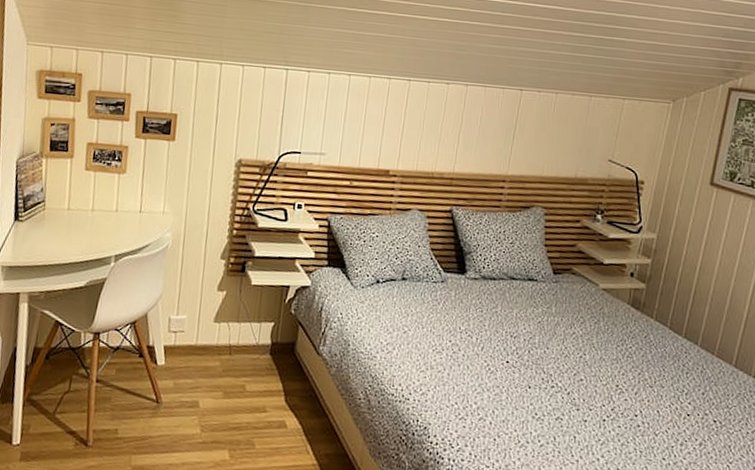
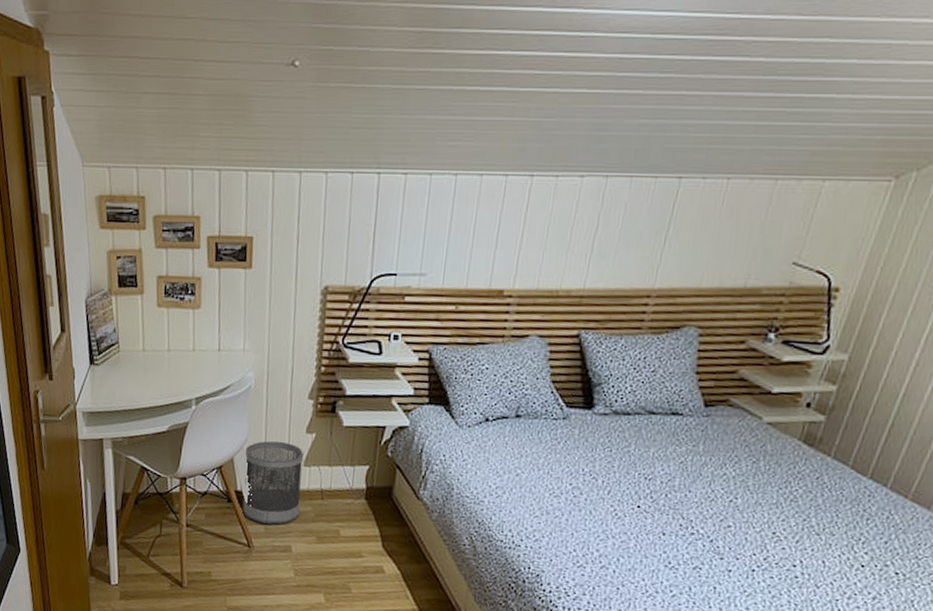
wastebasket: none [153,297,215,380] -> present [243,441,304,525]

